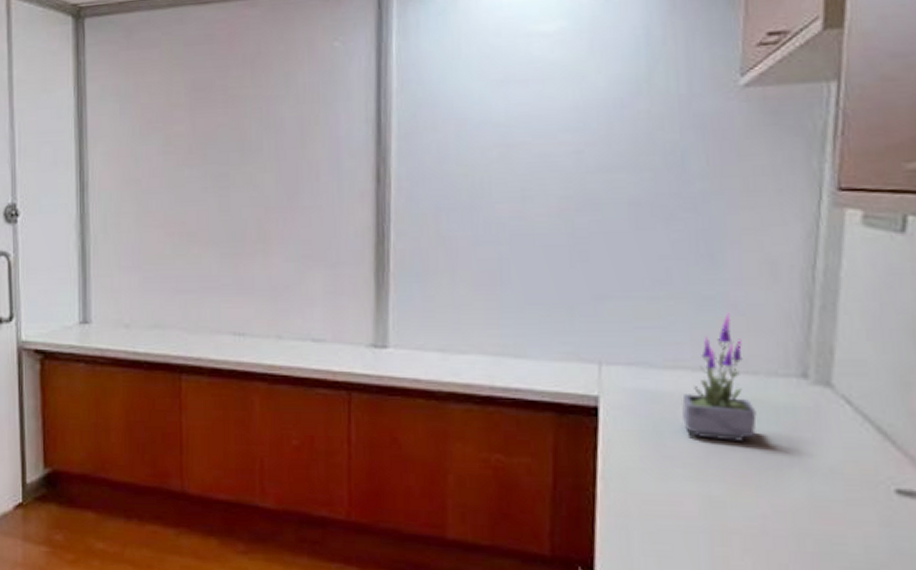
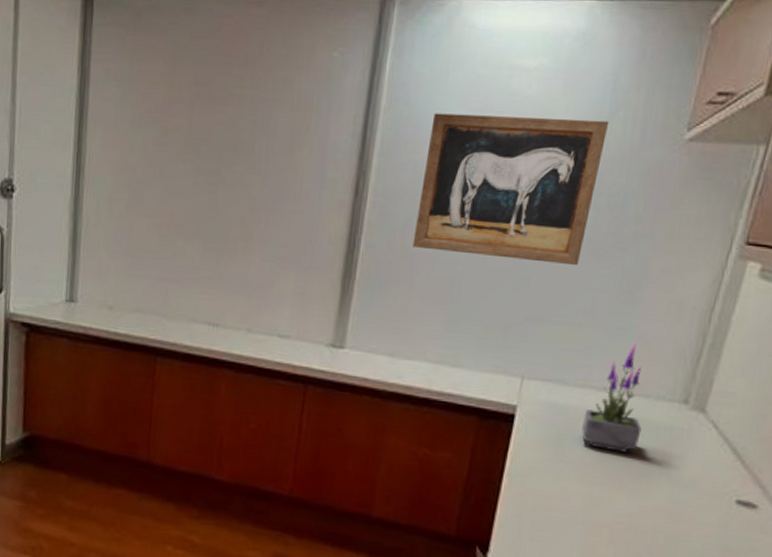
wall art: none [448,76,649,234] -> present [412,113,610,266]

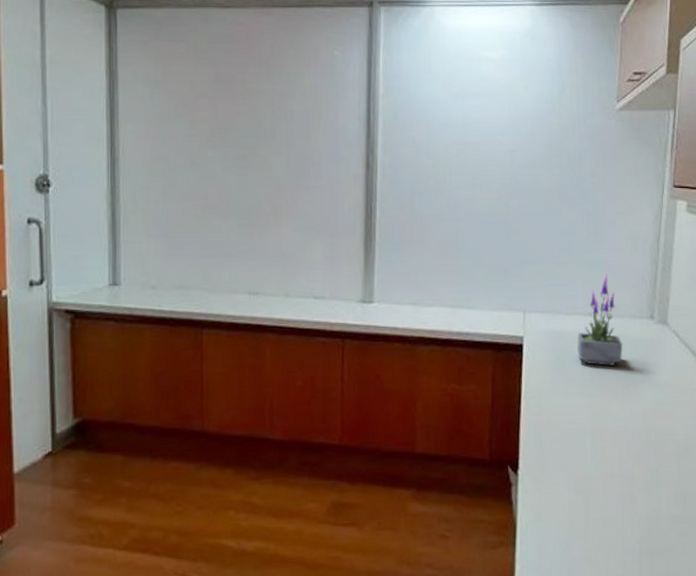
wall art: present [412,113,610,266] -> none [420,97,560,214]

